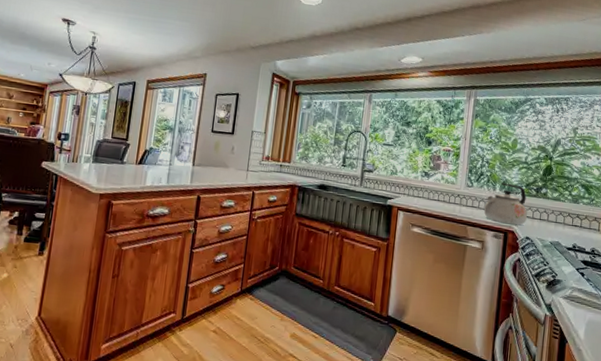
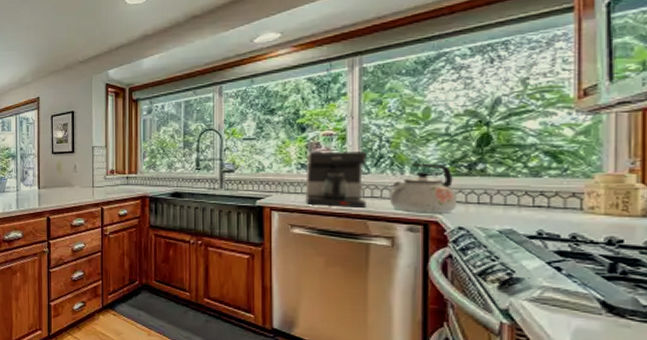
coffee maker: none [425,163,472,215] -> present [305,152,366,207]

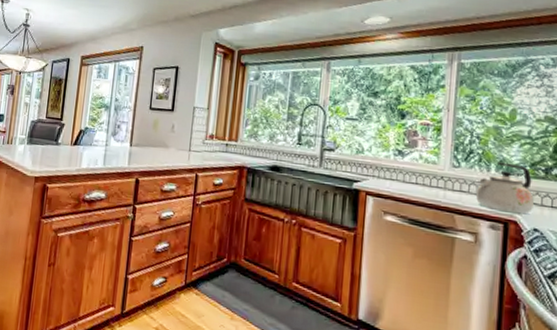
coffee maker: present [305,152,366,207] -> none [400,140,458,201]

